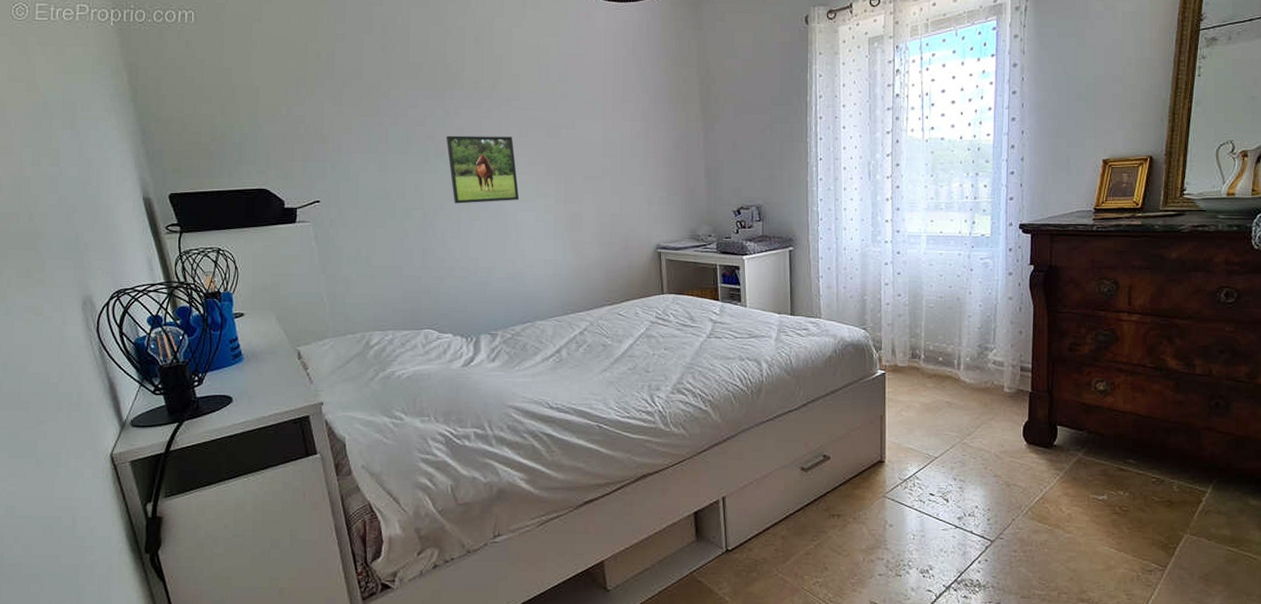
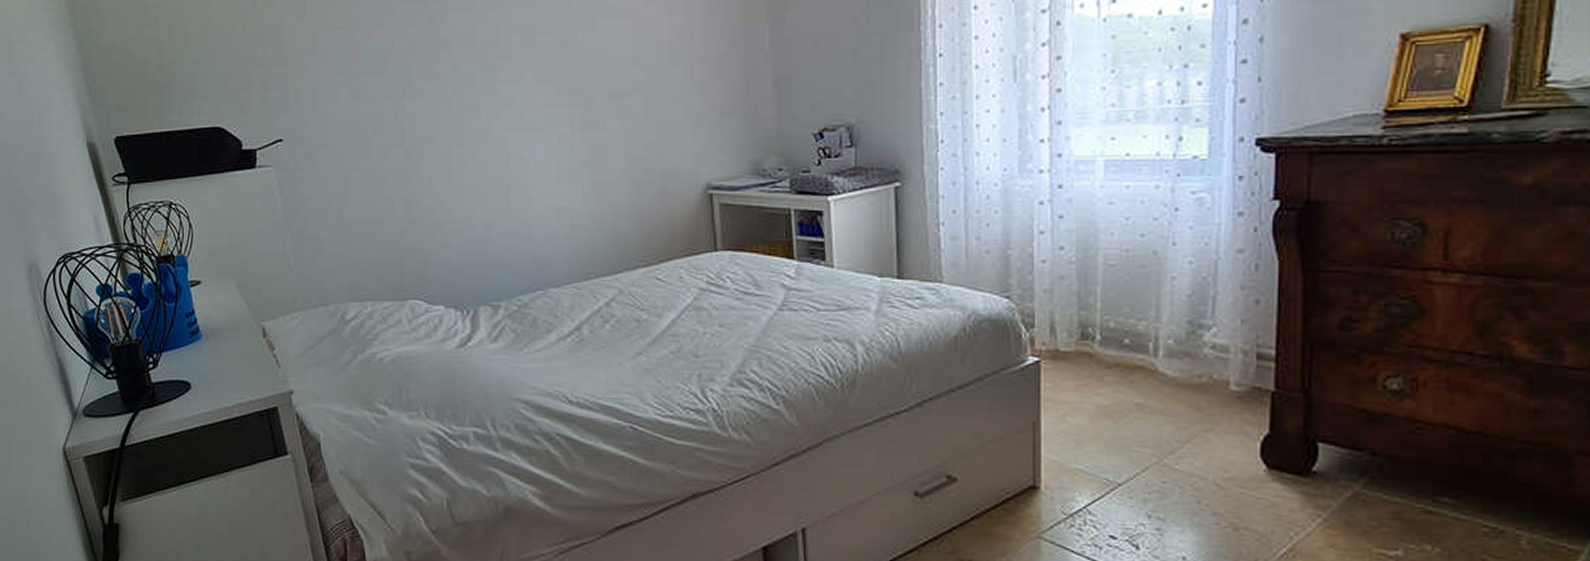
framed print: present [446,135,520,204] -> none [431,46,525,137]

